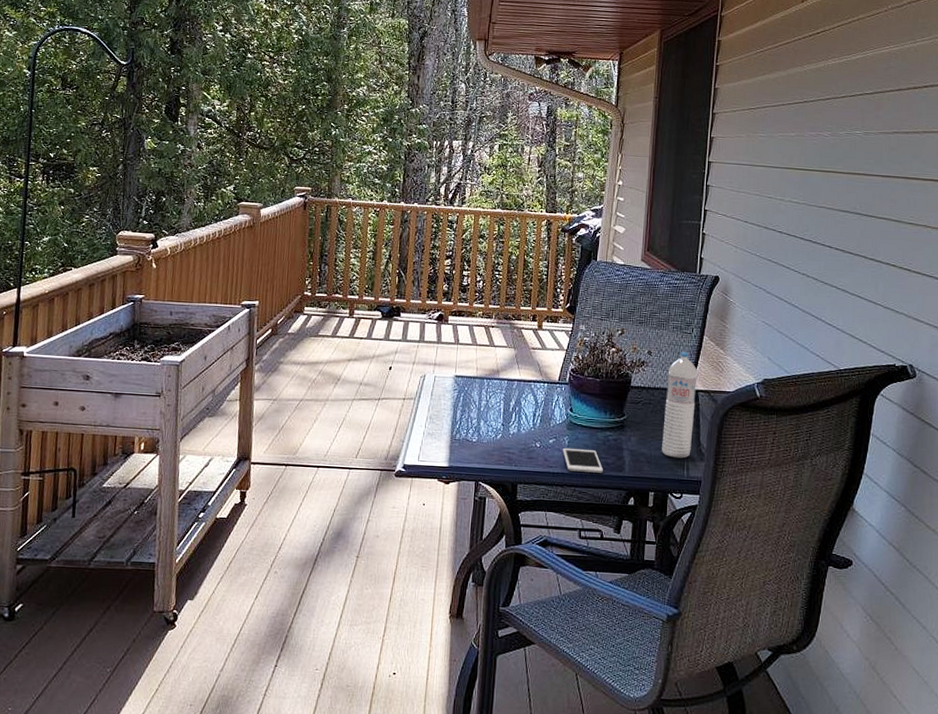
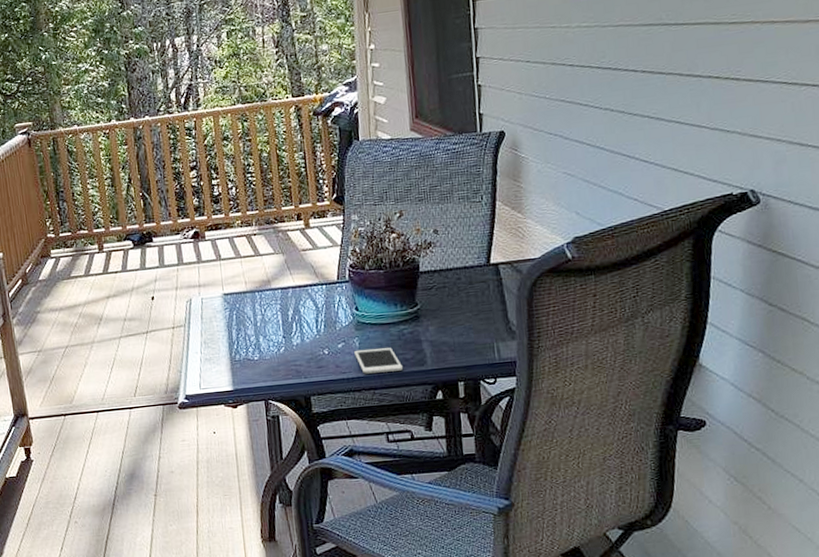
water bottle: present [662,352,698,459] -> none [460,223,500,342]

